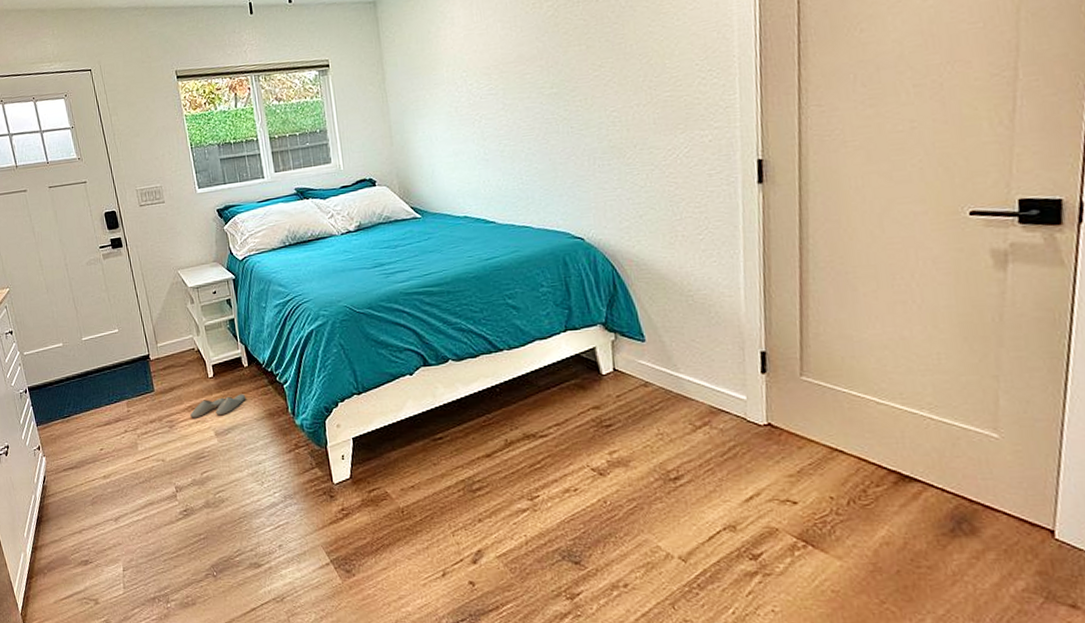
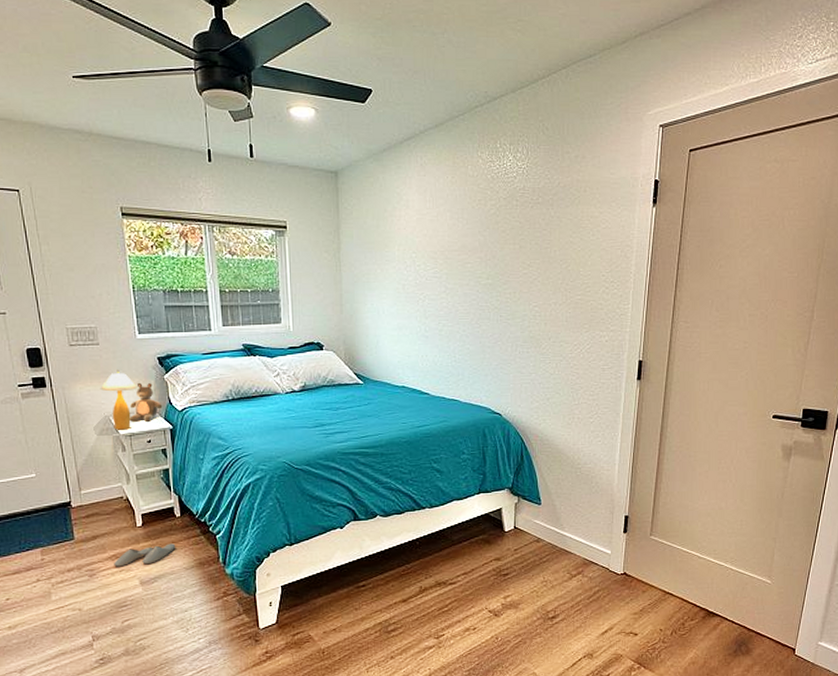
table lamp: none [168,224,201,283] -> present [100,369,138,430]
stuffed bear: none [195,235,225,276] -> present [129,382,163,423]

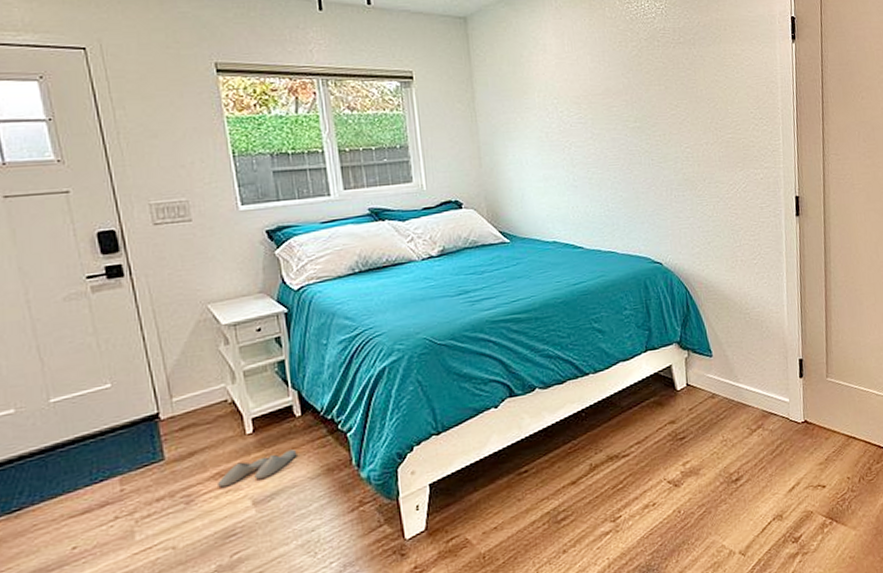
table lamp: present [100,369,138,430] -> none [194,248,243,320]
stuffed bear: present [129,382,163,423] -> none [233,261,275,310]

